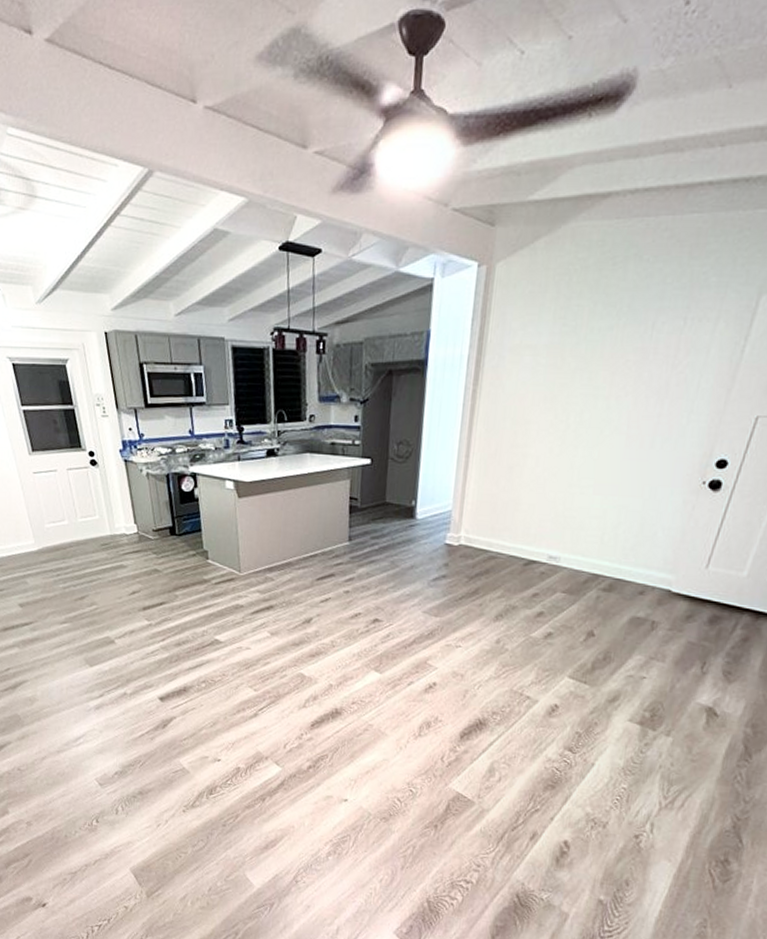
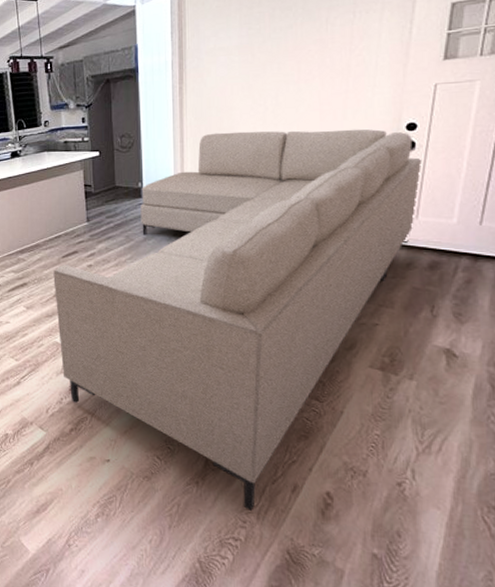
sofa: none [304,449,726,856] -> present [53,129,423,511]

